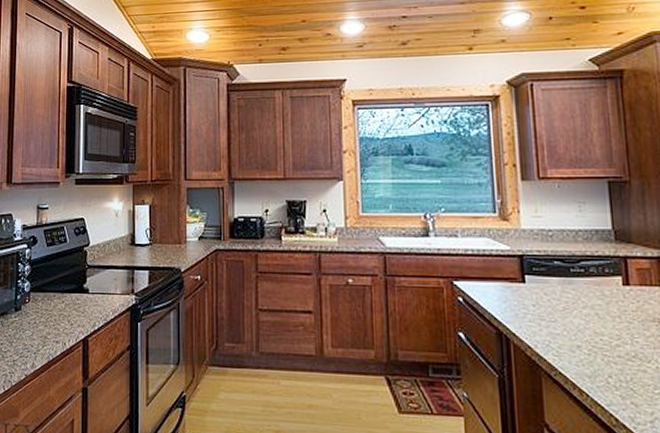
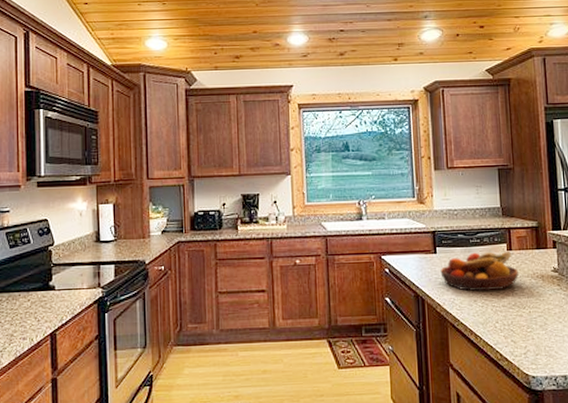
fruit bowl: none [530,284,640,336] -> present [440,251,519,292]

